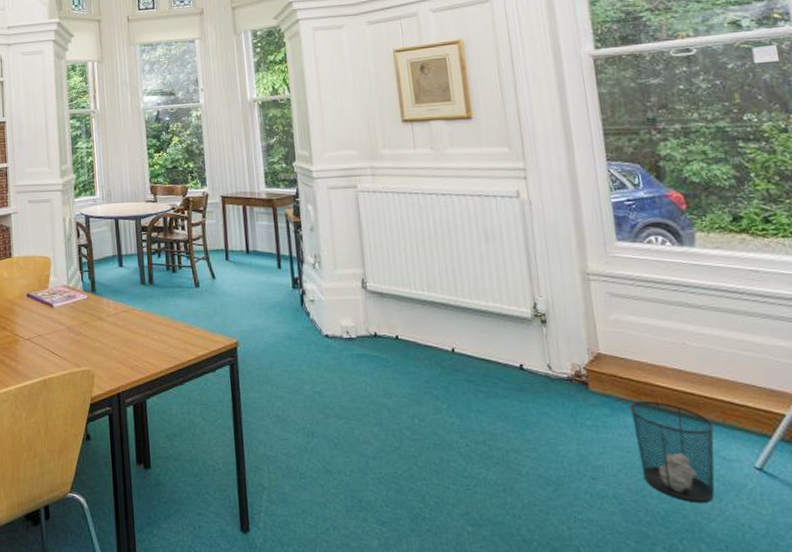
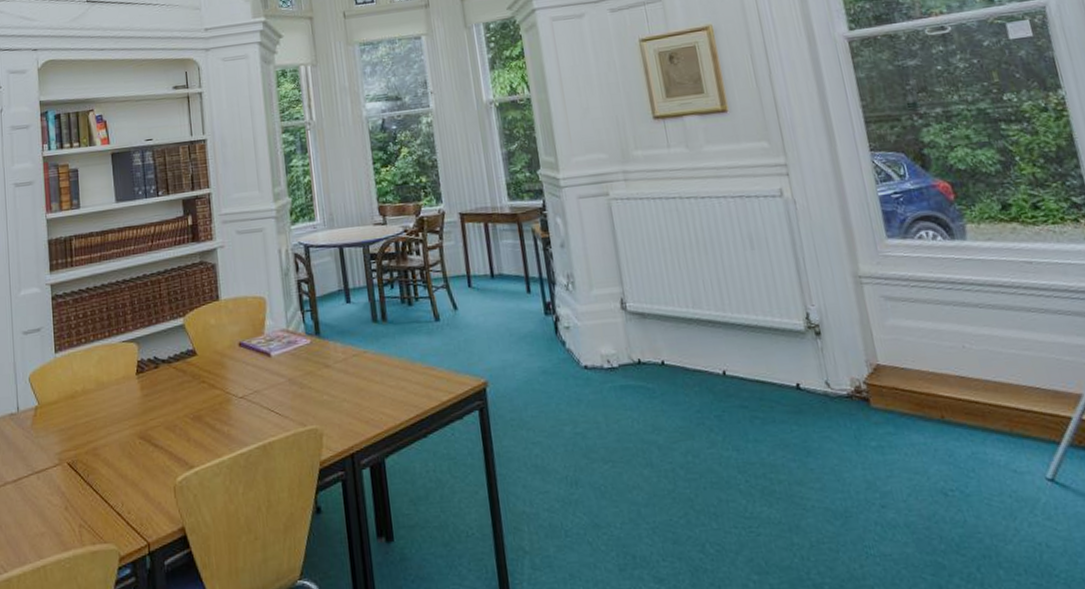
waste bin: present [629,400,715,504] -> none [913,413,1009,525]

